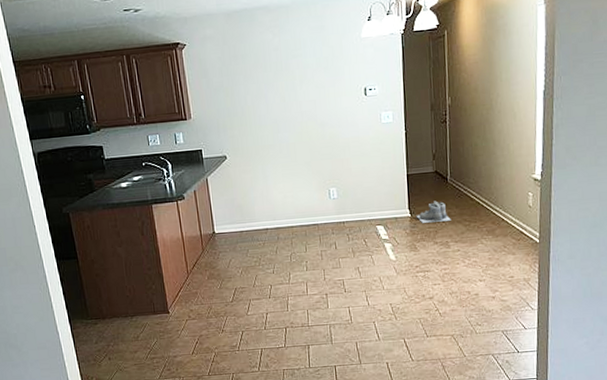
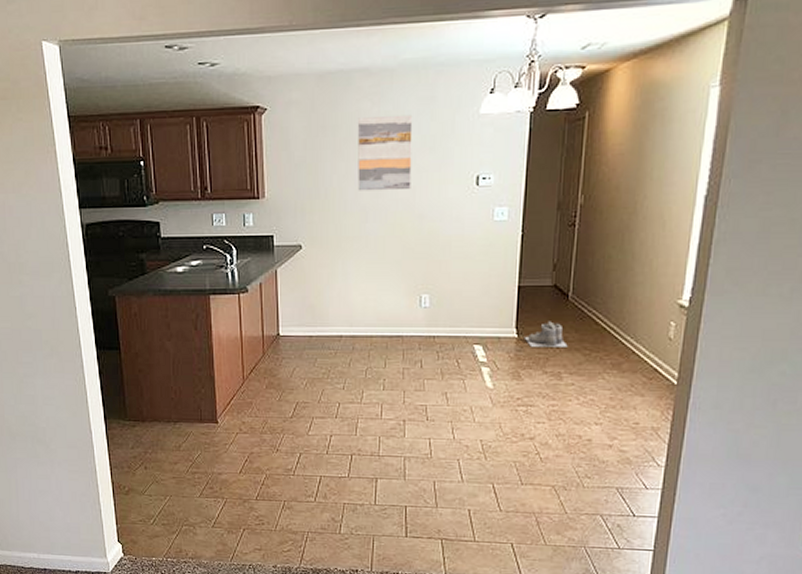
wall art: none [263,41,312,107] -> present [357,114,413,191]

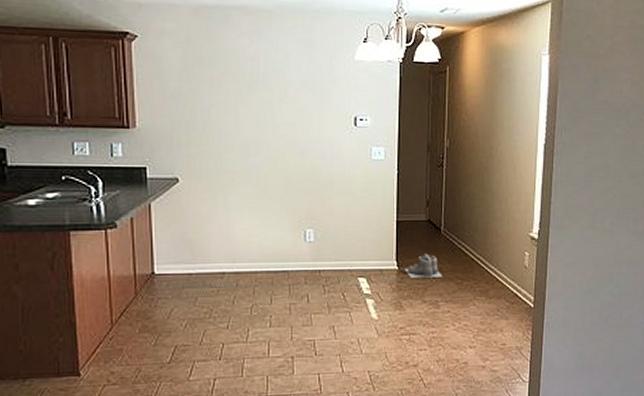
wall art: present [357,114,413,191] -> none [237,53,292,127]

